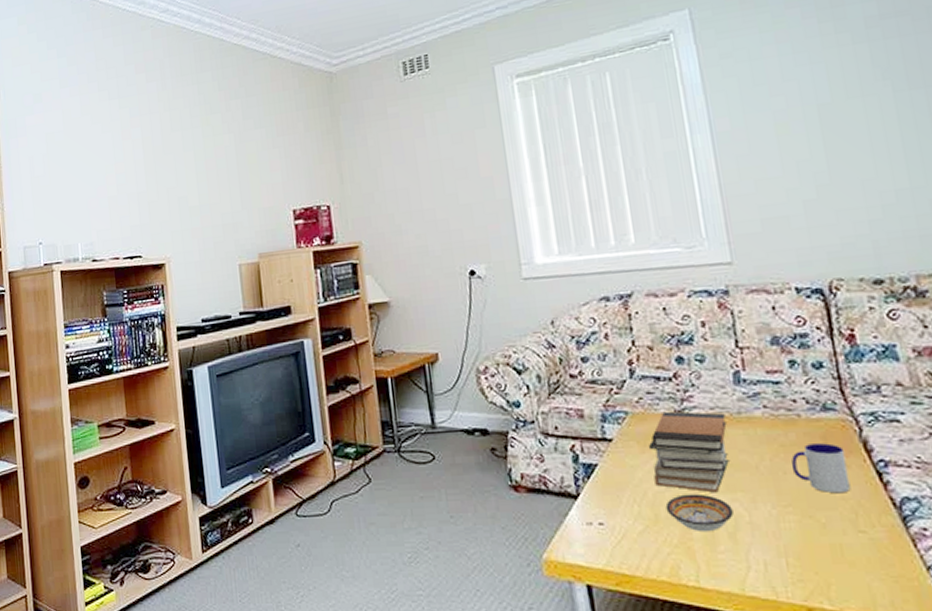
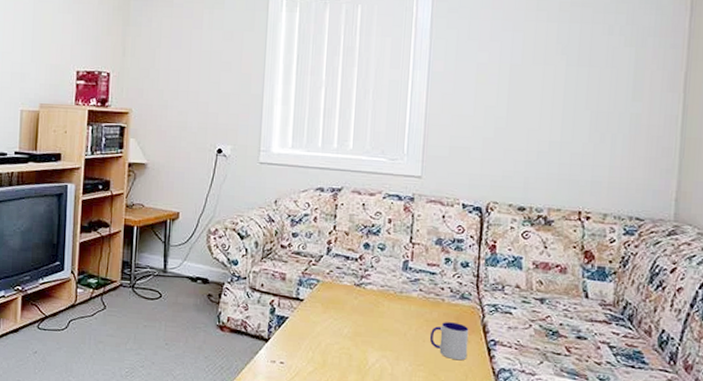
book stack: present [648,411,729,493] -> none [328,283,391,350]
bowl: present [665,493,734,533] -> none [332,348,381,378]

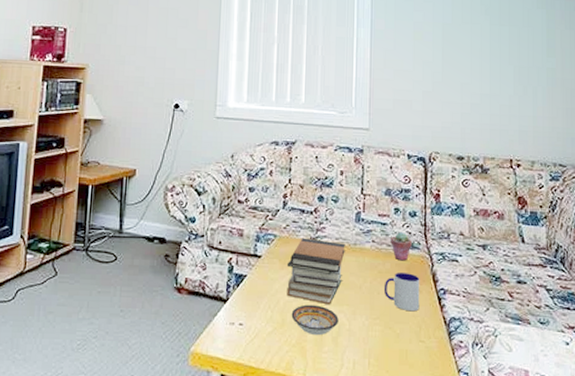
book stack: none [328,283,391,350] -> present [286,237,345,305]
bowl: none [332,348,381,378] -> present [291,304,339,336]
potted succulent: none [439,282,462,311] -> present [391,232,412,261]

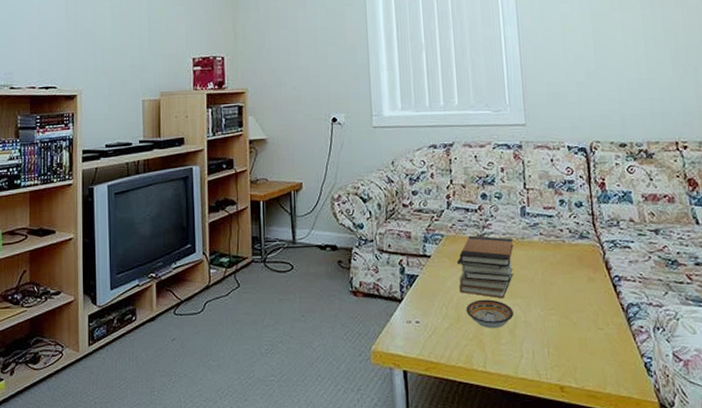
mug: present [383,273,420,312] -> none [556,262,595,300]
potted succulent: present [391,232,412,261] -> none [558,223,581,251]

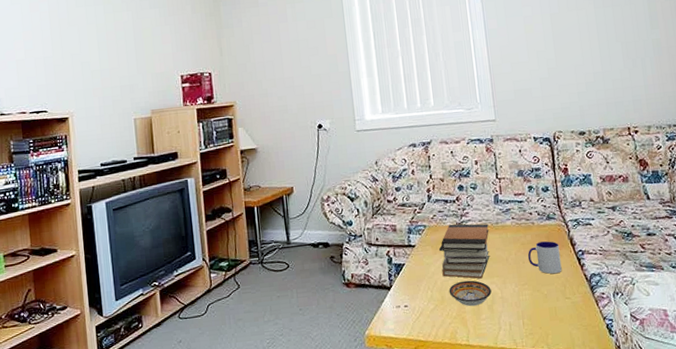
mug: none [556,262,595,300] -> present [527,241,562,274]

